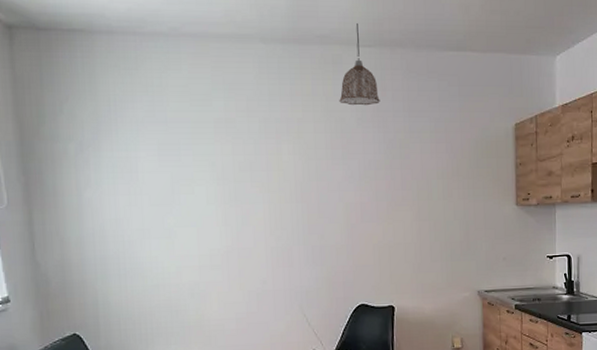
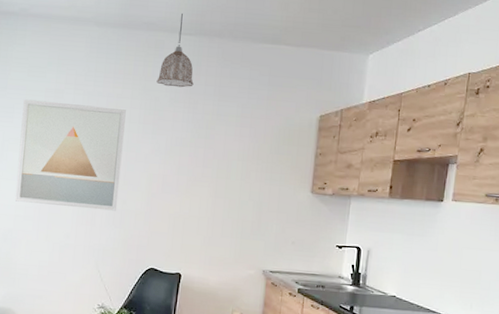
wall art: none [190,133,315,250] -> present [15,99,126,211]

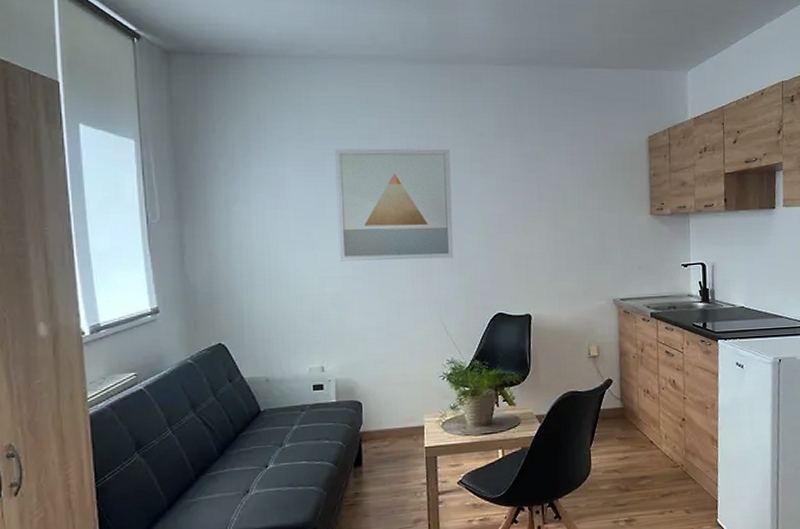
pendant lamp: present [156,14,194,88] -> none [478,44,517,121]

